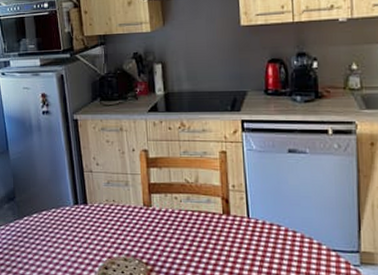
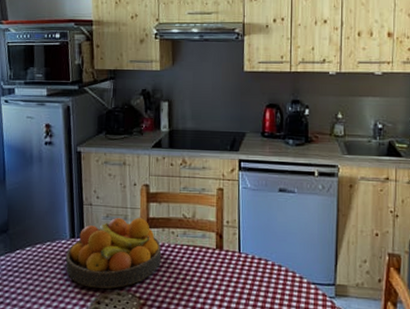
fruit bowl: none [70,183,166,254] -> present [65,218,162,289]

